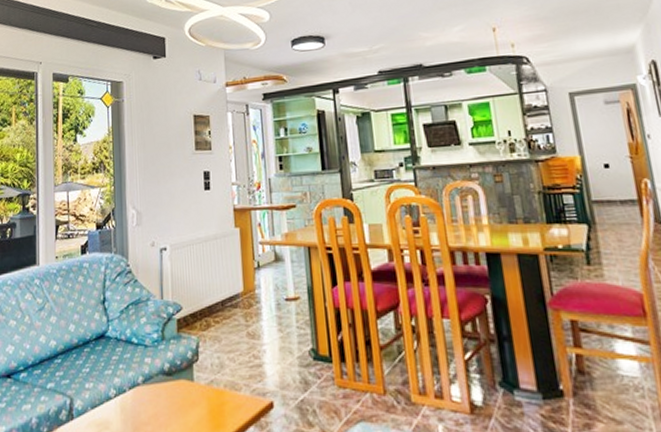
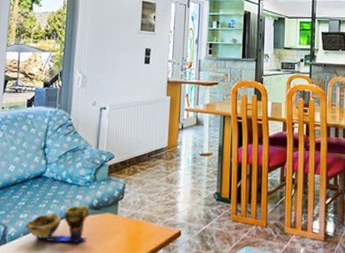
decorative bowl: none [92,370,162,418] -> present [25,205,90,243]

